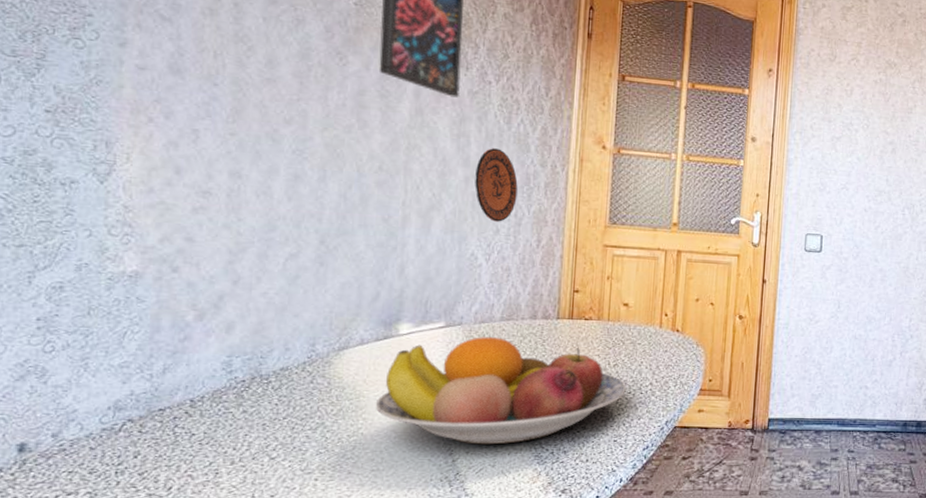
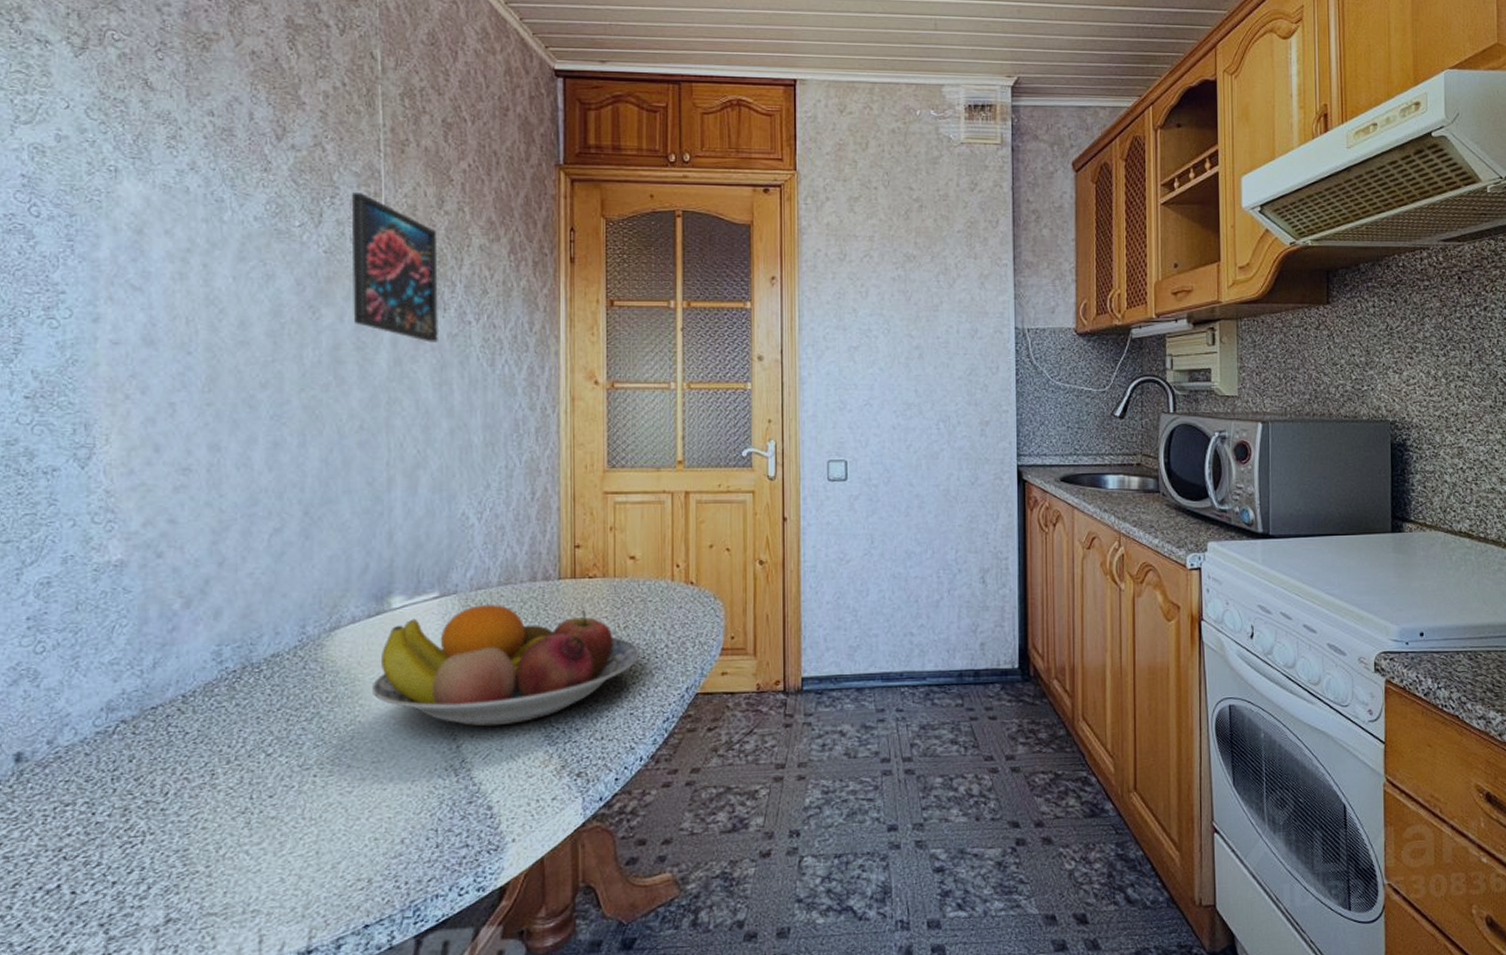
decorative plate: present [475,148,518,222] -> none [461,394,506,476]

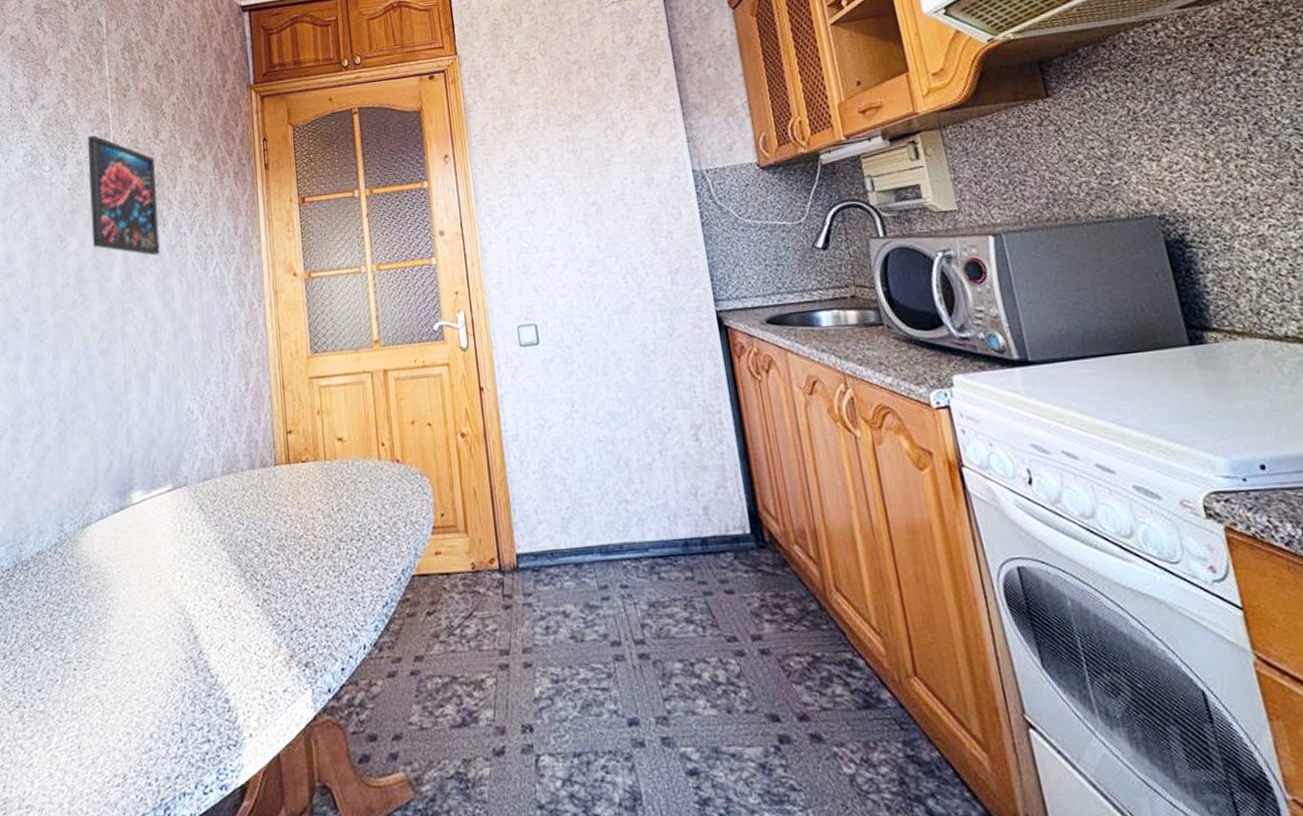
fruit bowl: present [371,605,639,727] -> none [119,494,354,617]

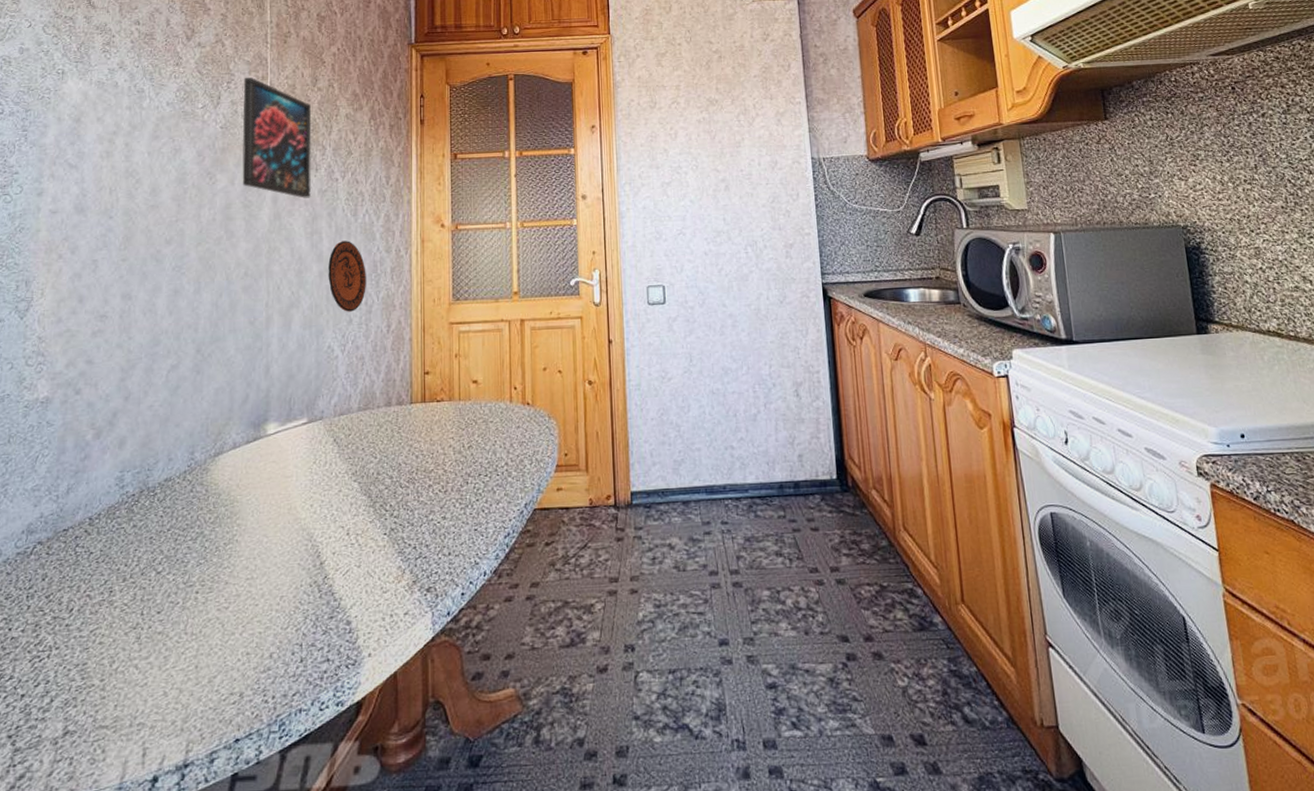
decorative plate: none [182,296,222,372] -> present [328,241,366,312]

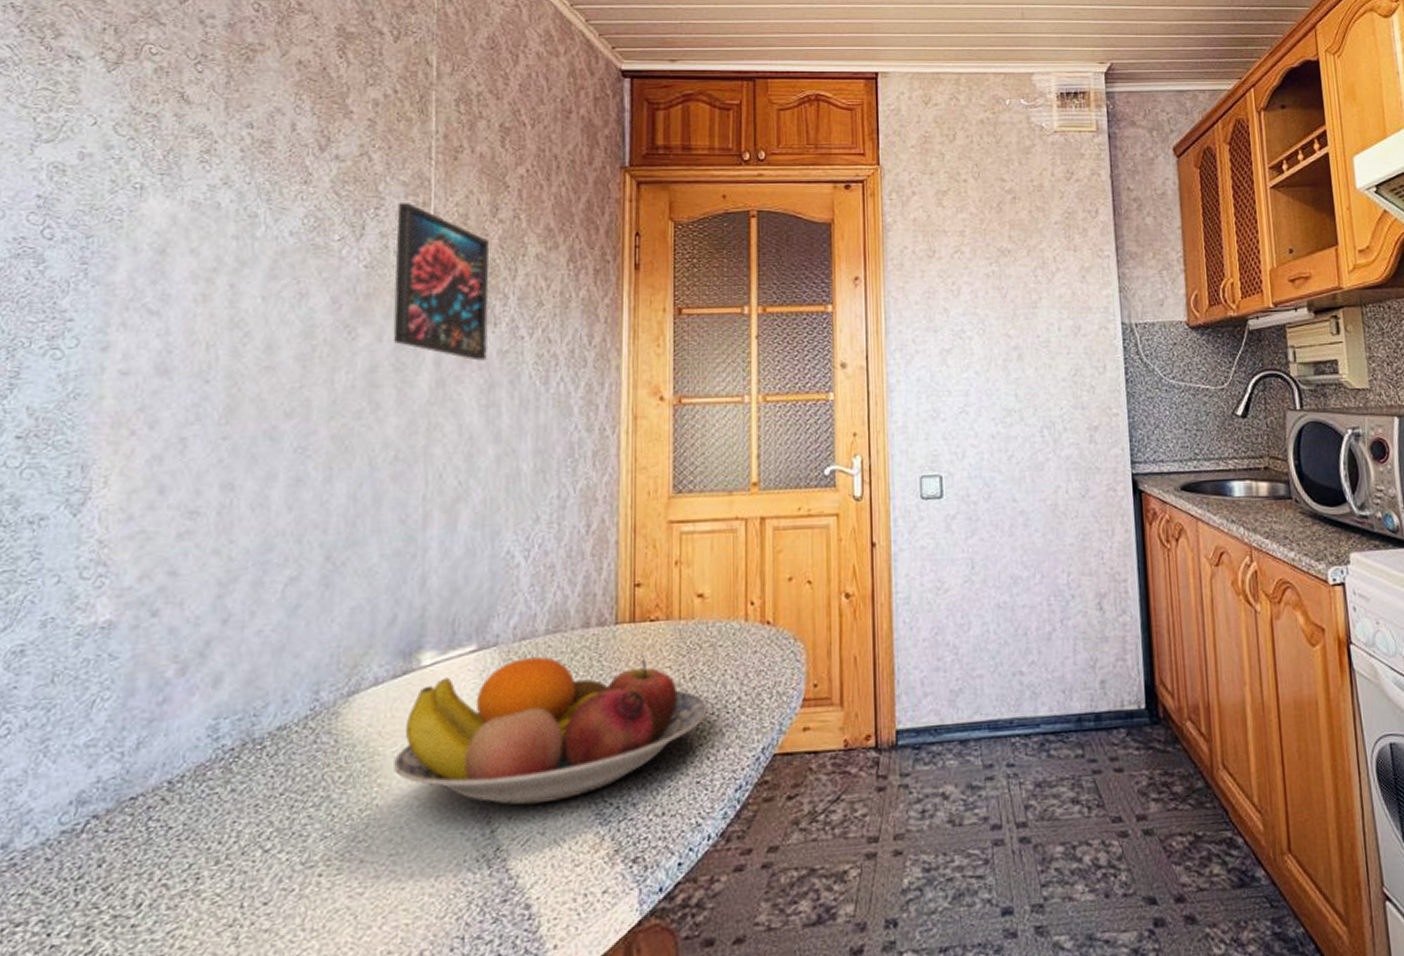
fruit bowl: none [248,429,482,544] -> present [392,657,707,806]
decorative plate: present [328,241,366,312] -> none [508,416,560,508]

